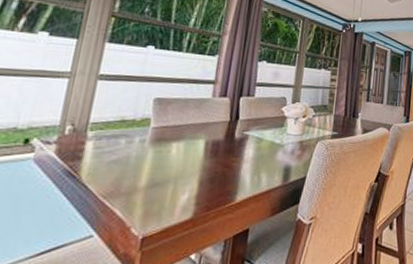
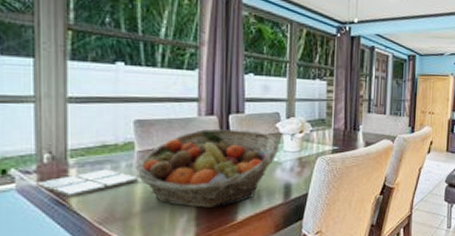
drink coaster: none [52,143,149,169] -> present [35,169,138,197]
fruit basket: none [147,109,283,186] -> present [136,128,279,208]

